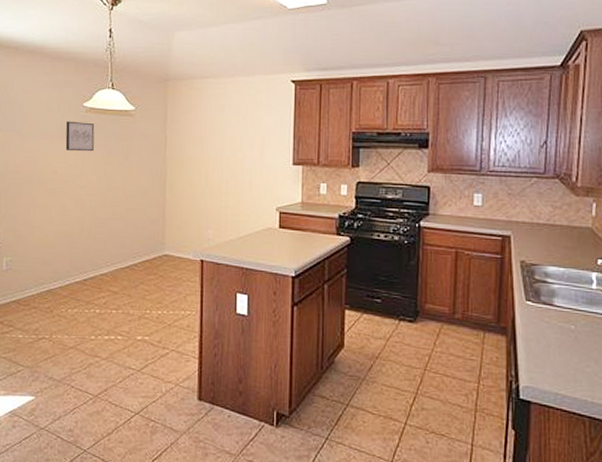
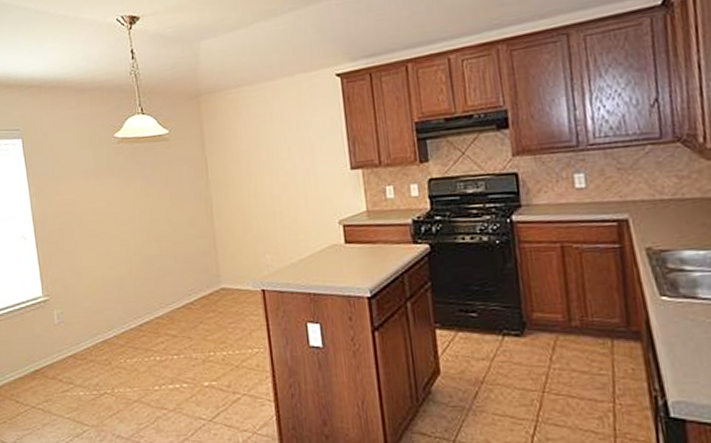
wall art: present [65,121,95,152] -> none [99,154,131,188]

